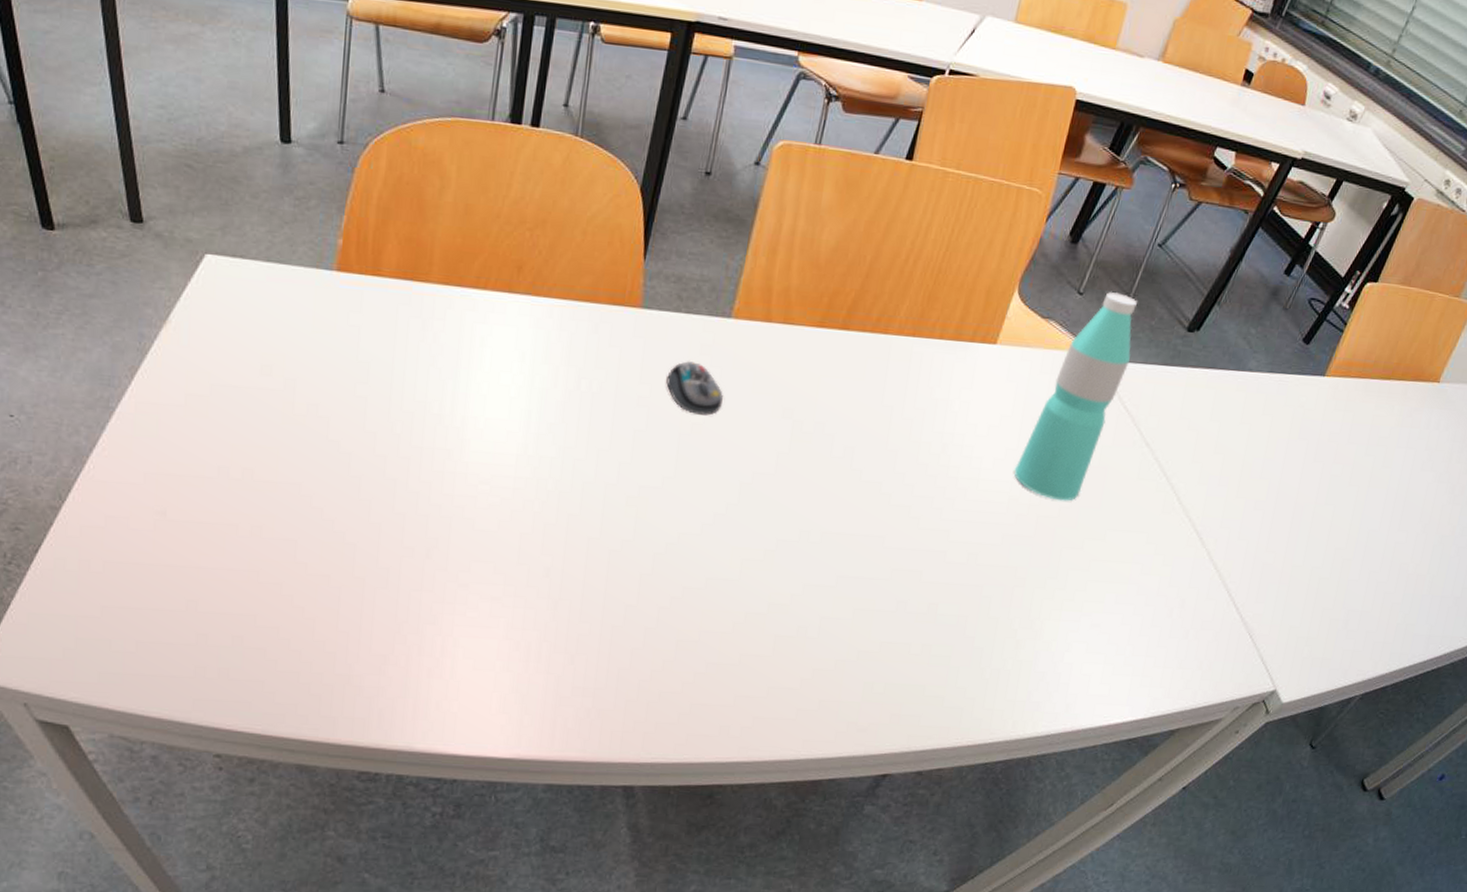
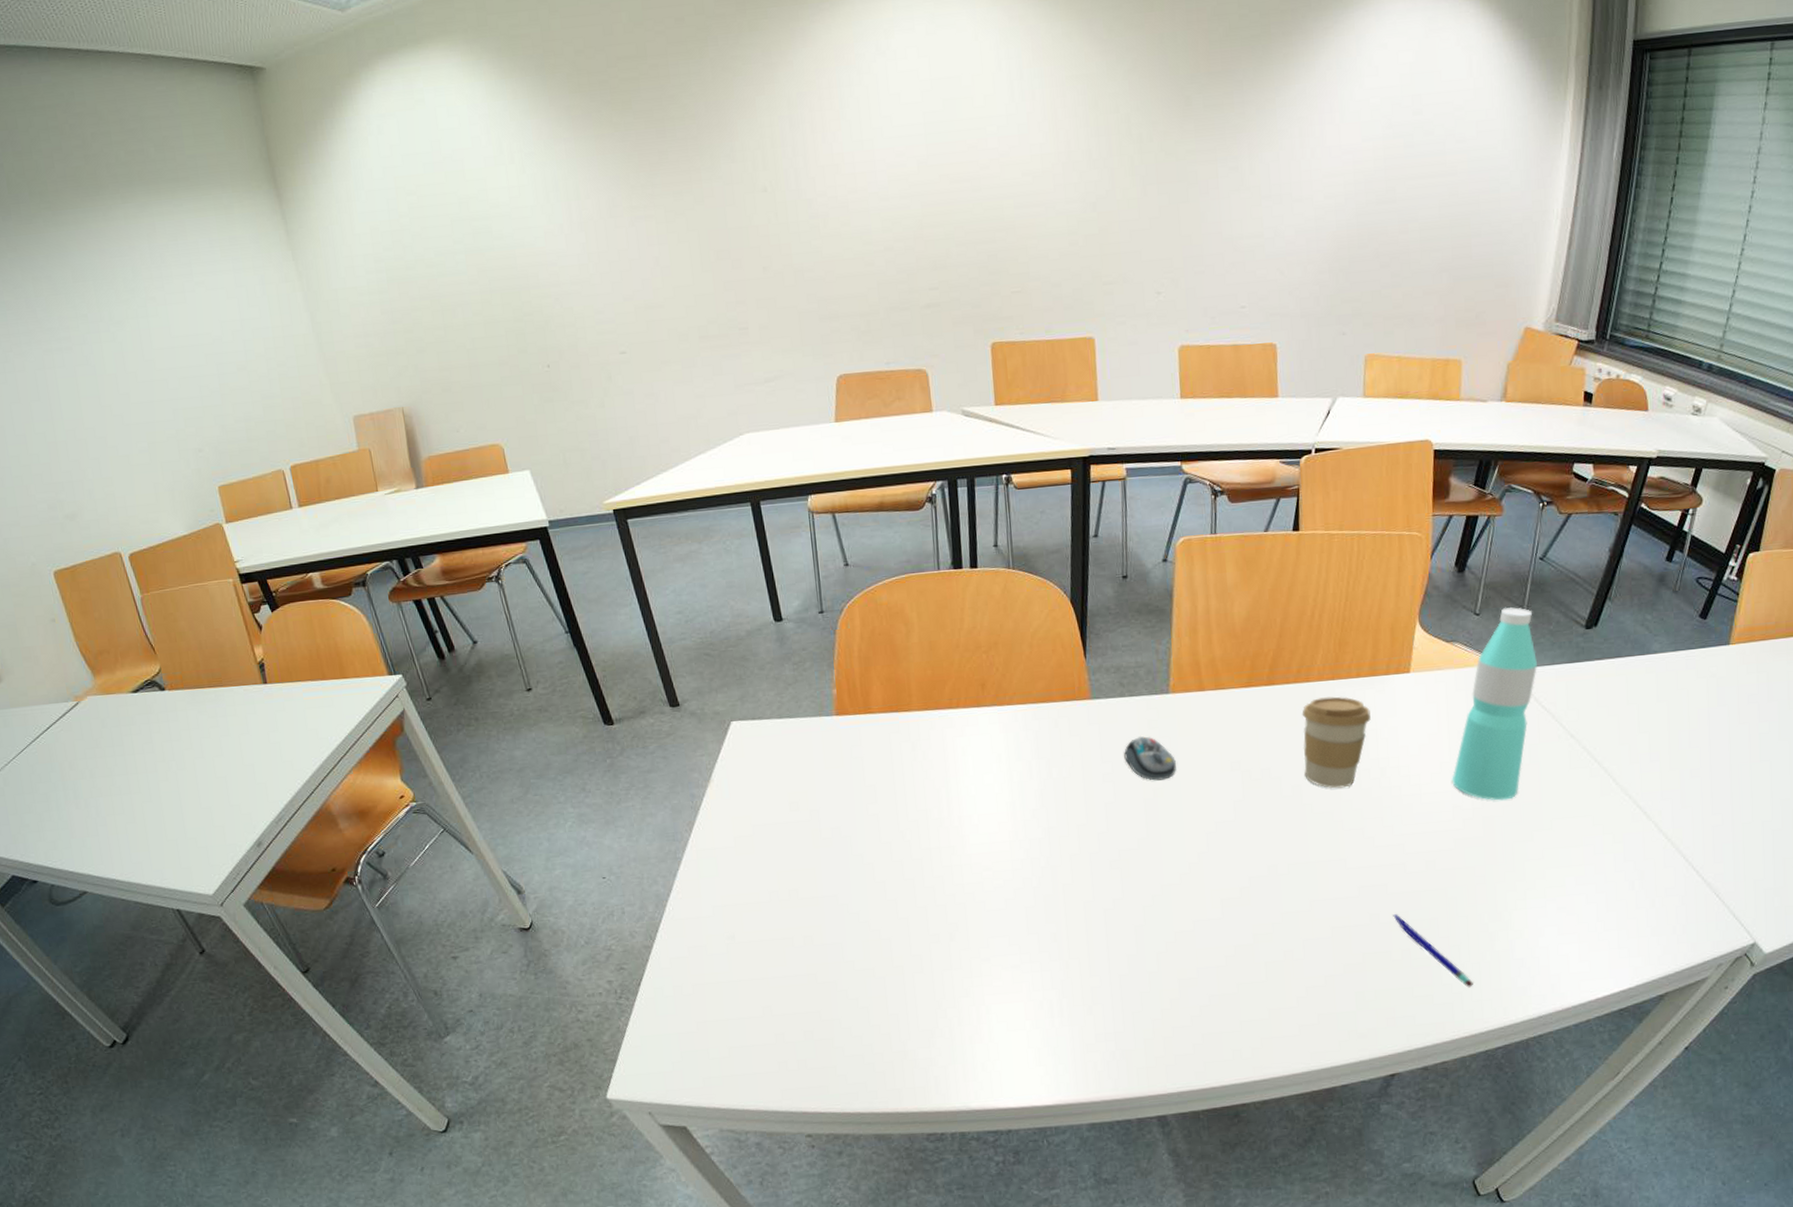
coffee cup: none [860,354,946,459] -> present [1302,696,1371,789]
pen: none [921,605,989,695] -> present [1393,914,1473,988]

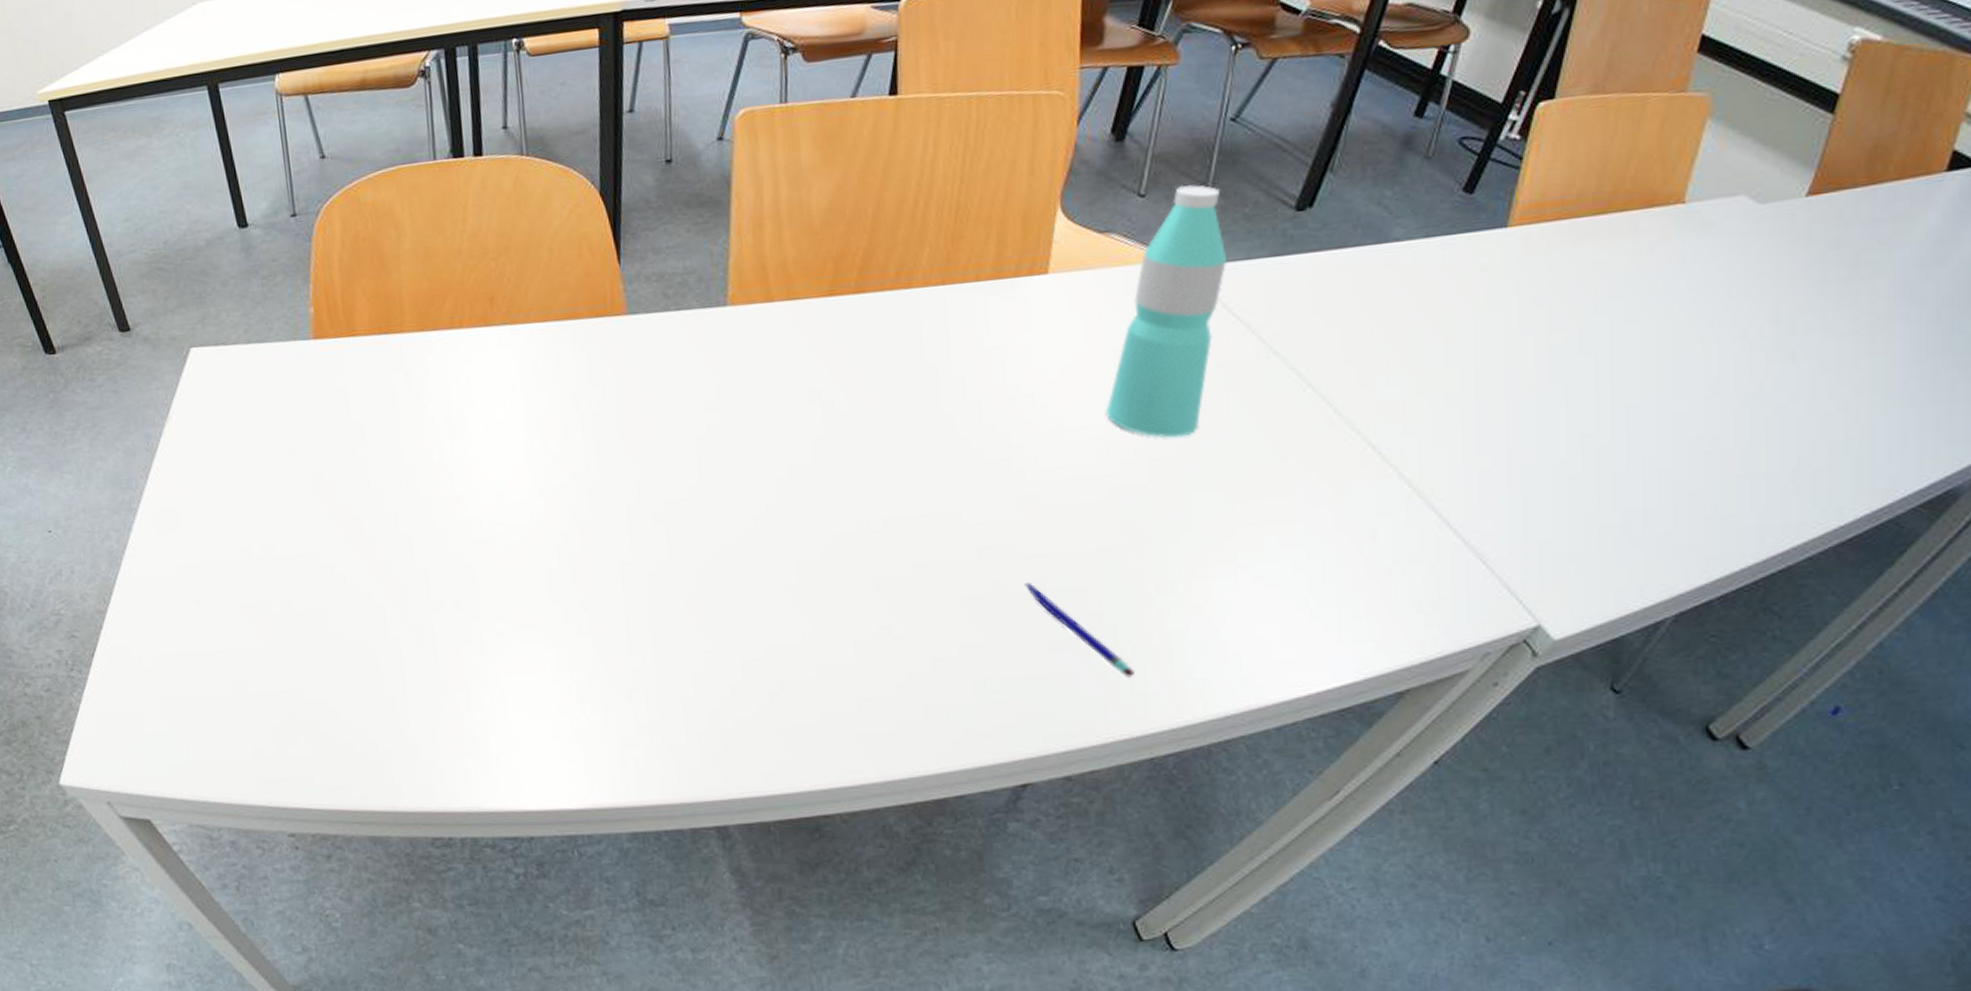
computer mouse: present [1124,736,1176,781] -> none [670,360,737,415]
coffee cup: present [1302,696,1371,789] -> none [901,306,995,424]

